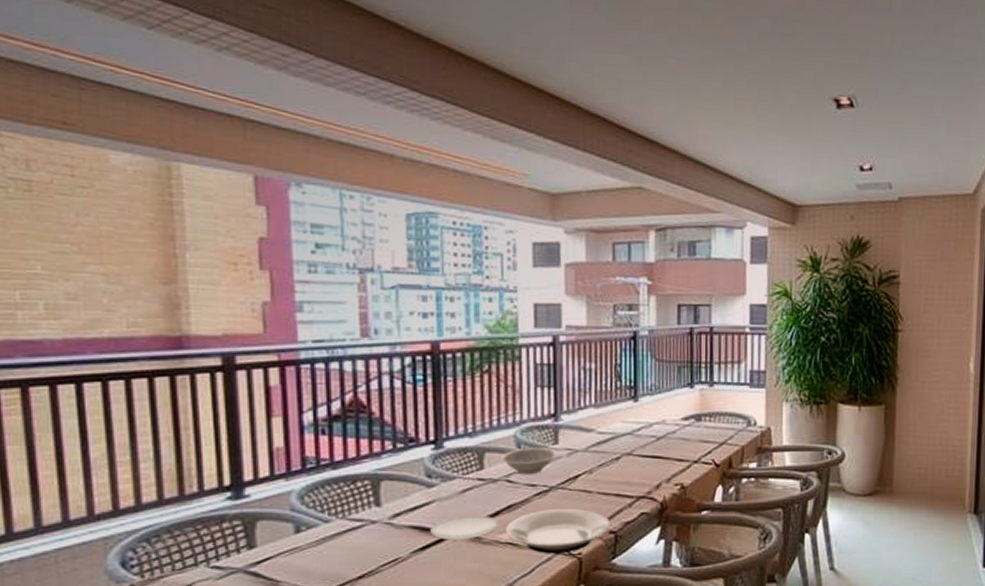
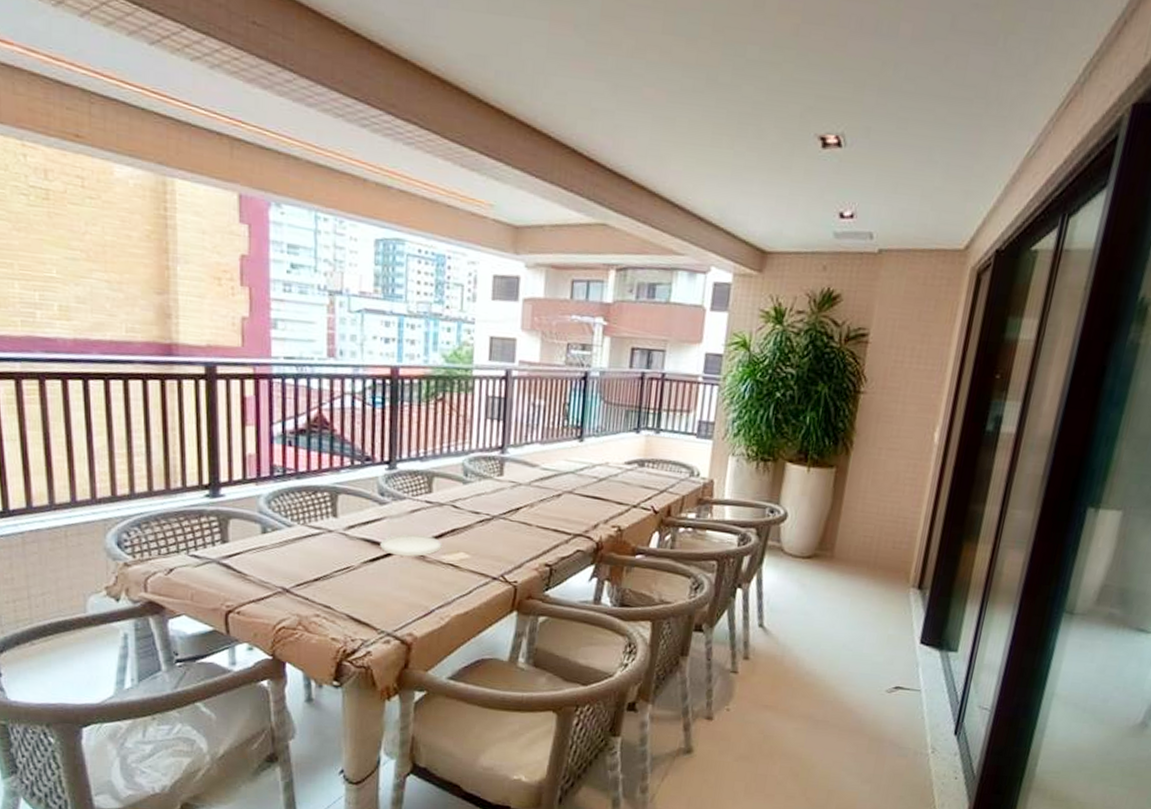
bowl: present [499,447,558,475] -> none [447,476,502,503]
plate: present [506,508,610,553] -> none [448,537,547,580]

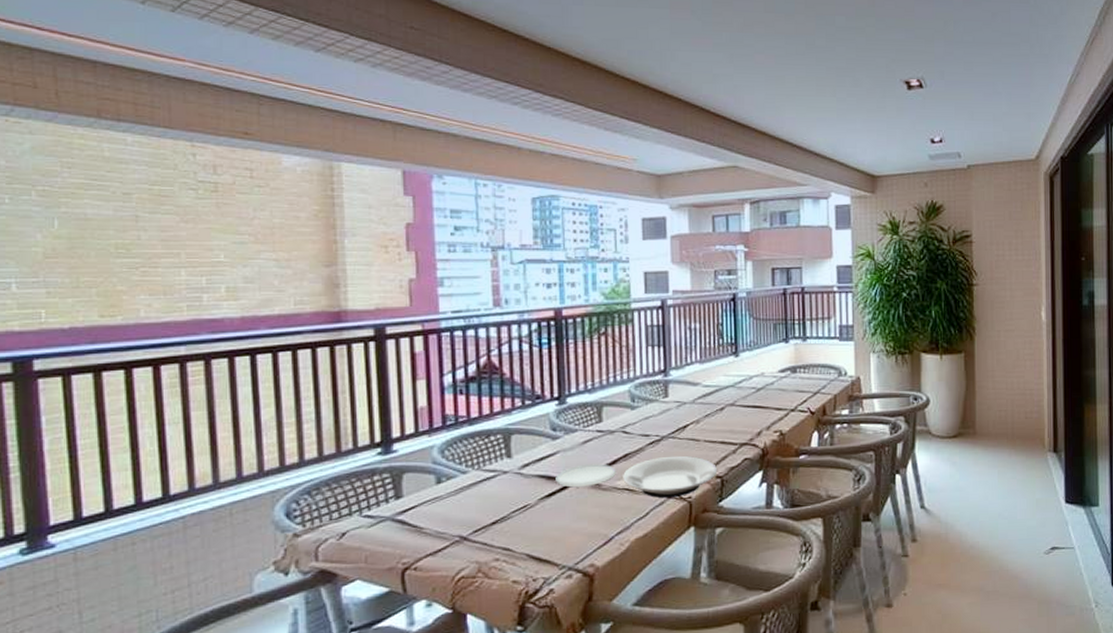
plate: none [448,537,547,580] -> present [623,455,717,498]

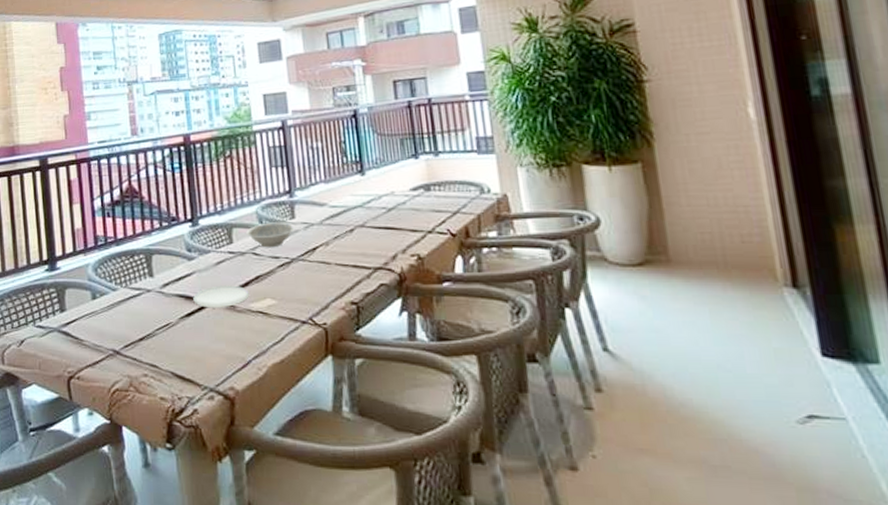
bowl: none [616,400,668,426] -> present [245,222,296,248]
plate: present [623,455,717,498] -> none [256,279,351,322]

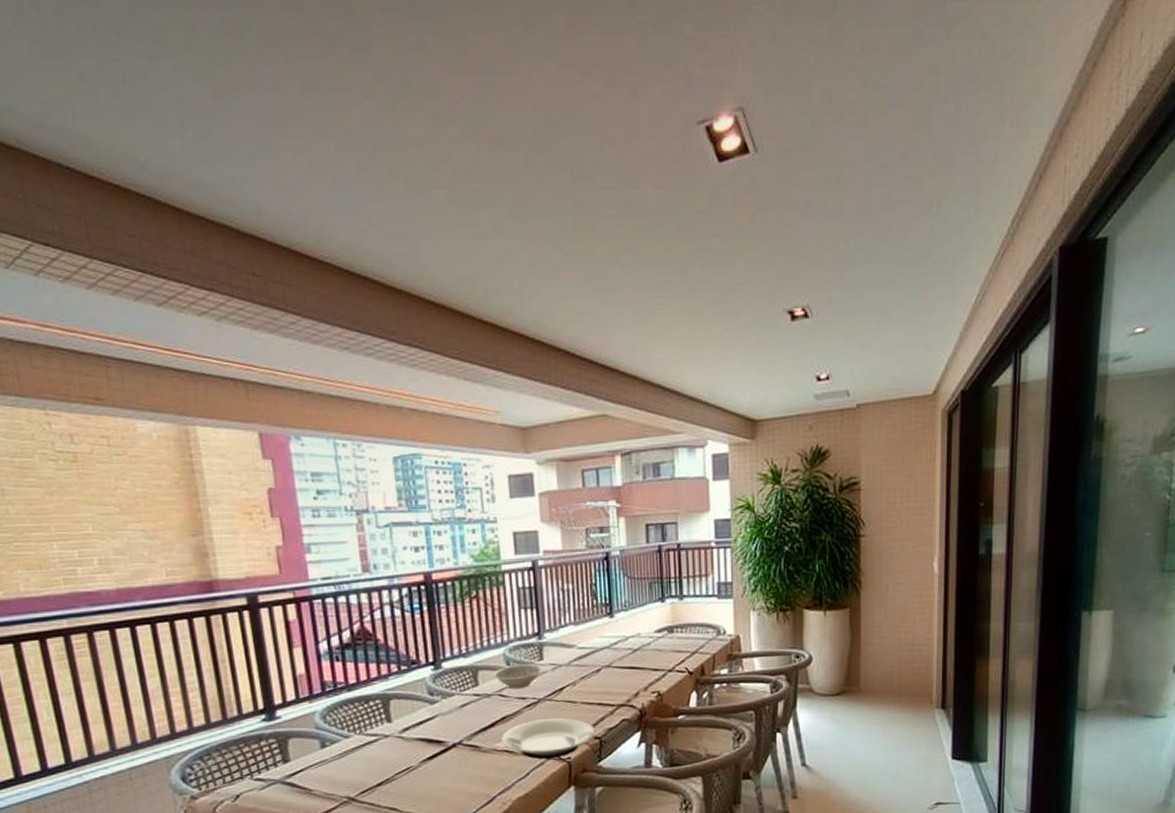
plate: present [193,285,251,308] -> none [436,727,496,750]
plate: none [256,279,351,322] -> present [502,717,595,759]

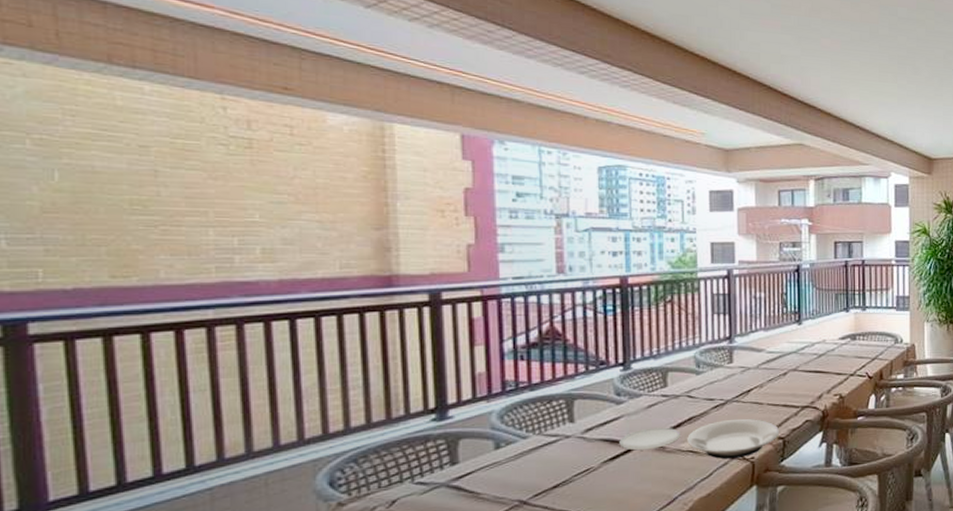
plate: none [436,727,496,750] -> present [619,427,682,451]
bowl: present [491,663,544,690] -> none [681,366,733,391]

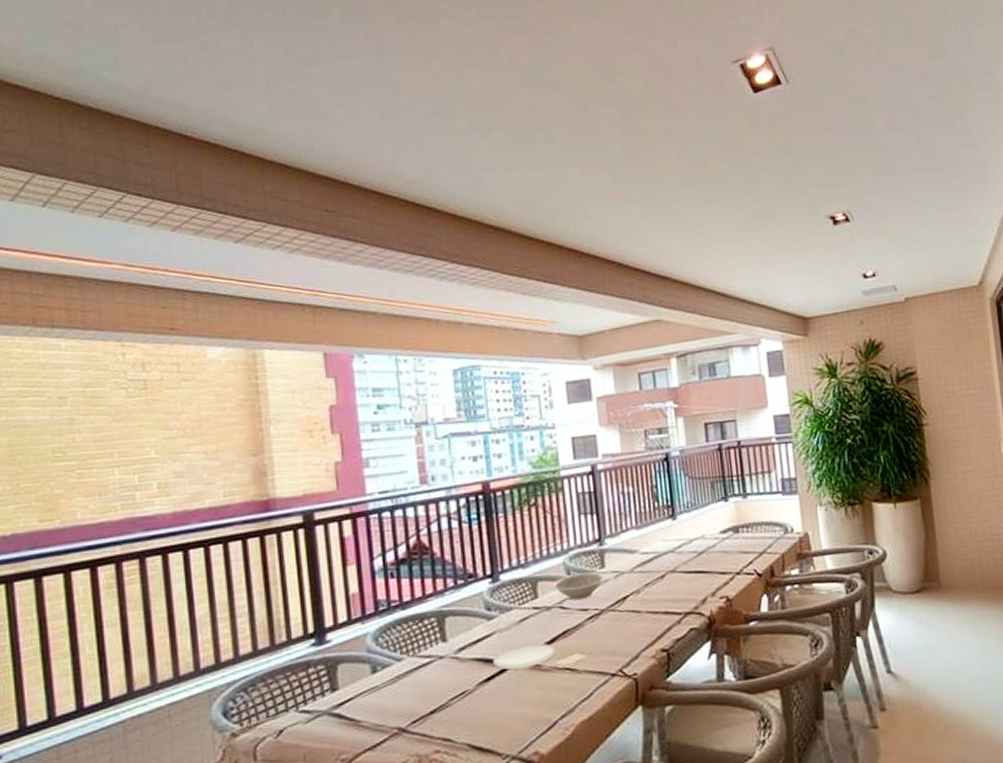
bowl: none [681,366,733,391] -> present [551,571,606,601]
plate: present [687,418,779,459] -> none [563,629,662,676]

